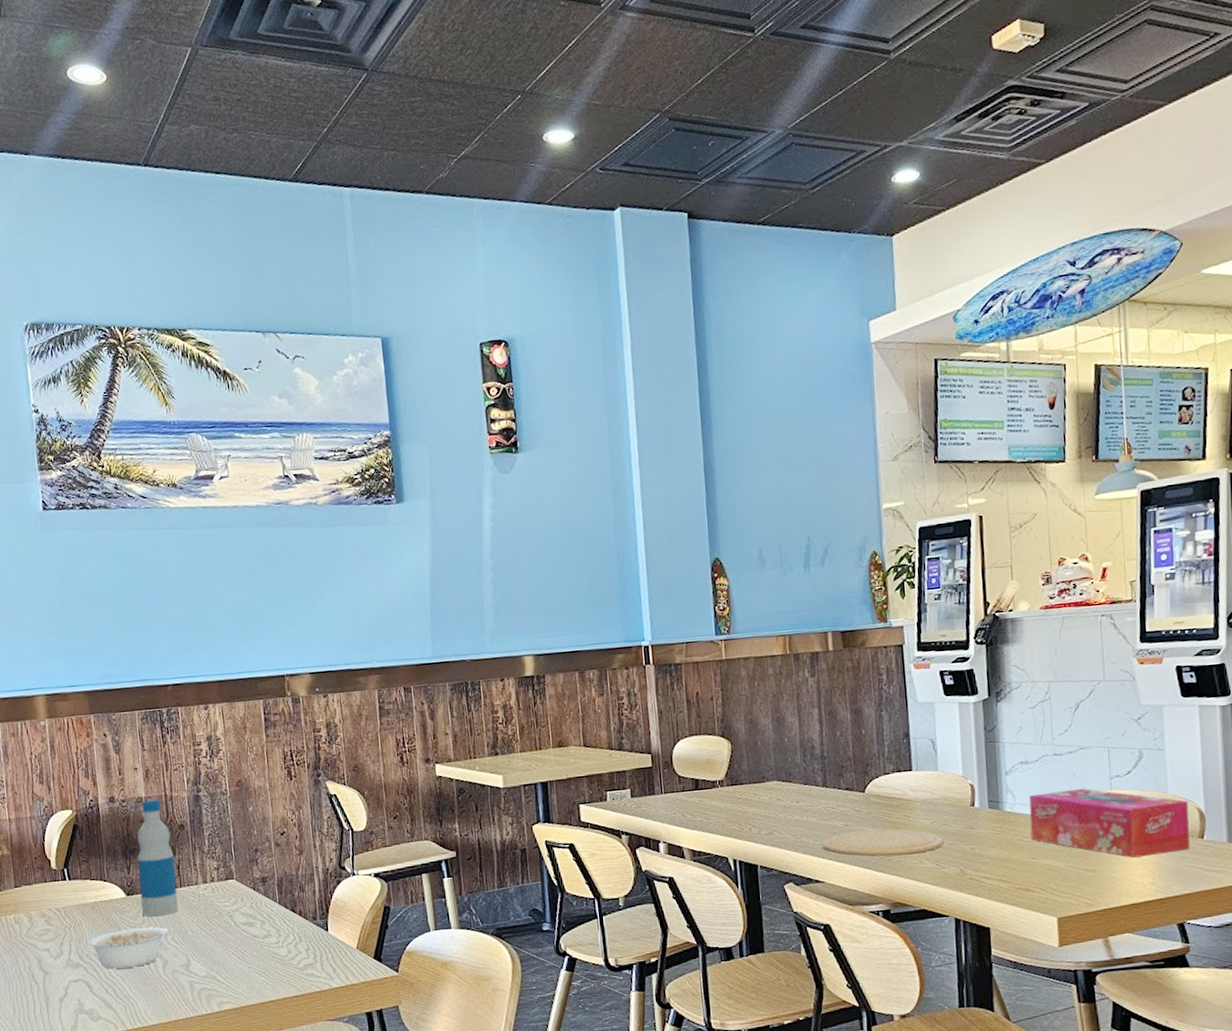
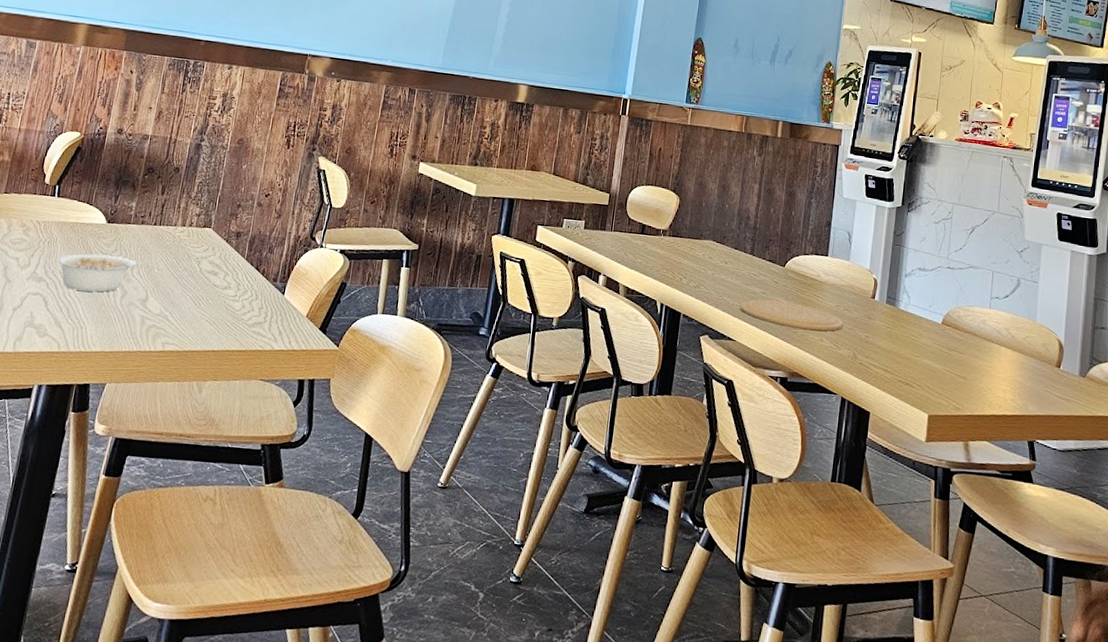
bottle: present [137,799,178,917] -> none [117,138,165,249]
tissue box: present [1029,788,1190,858] -> none [917,299,1052,376]

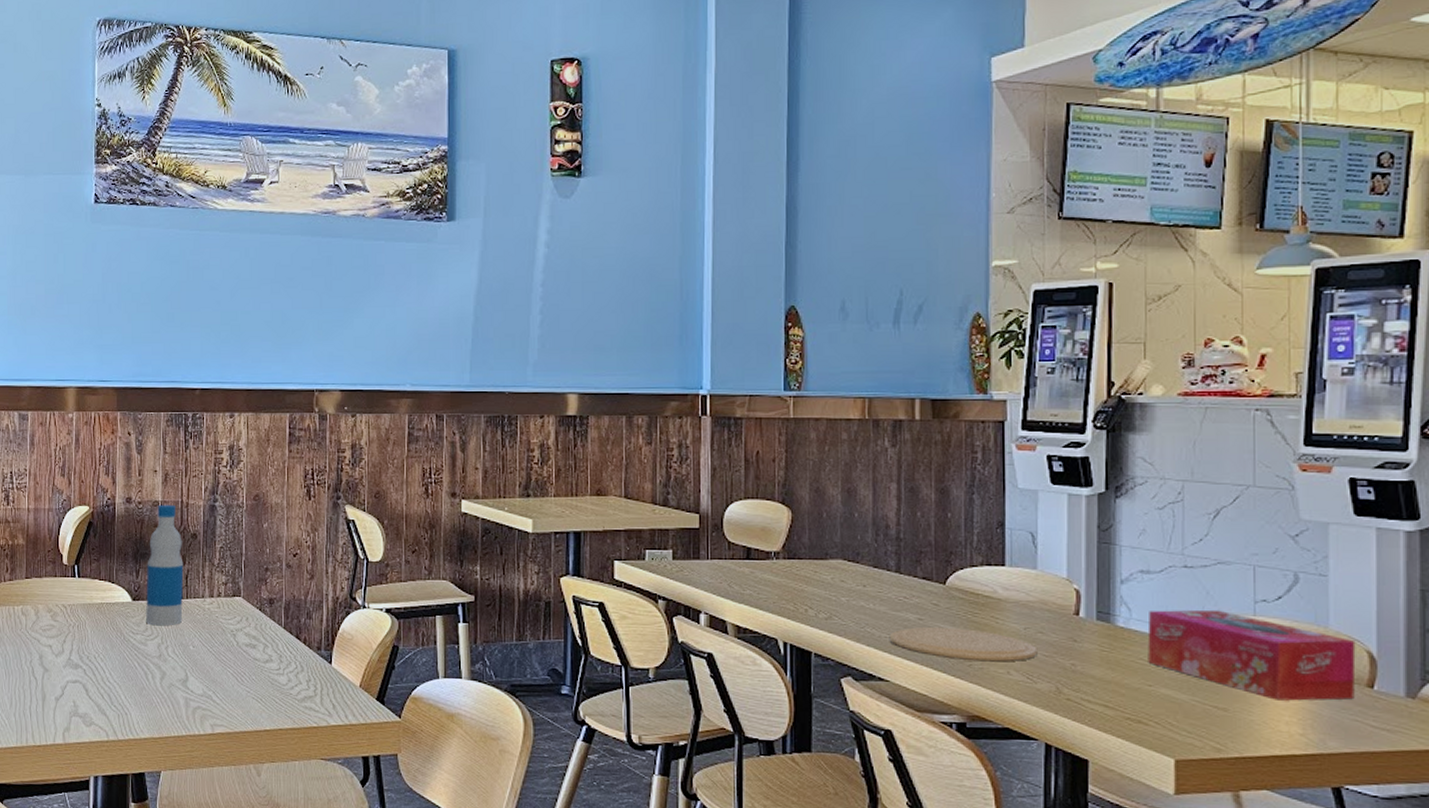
legume: present [56,253,144,292] -> none [88,635,177,676]
bottle: none [117,138,165,249] -> present [146,504,184,625]
tissue box: none [917,299,1052,376] -> present [1147,609,1356,701]

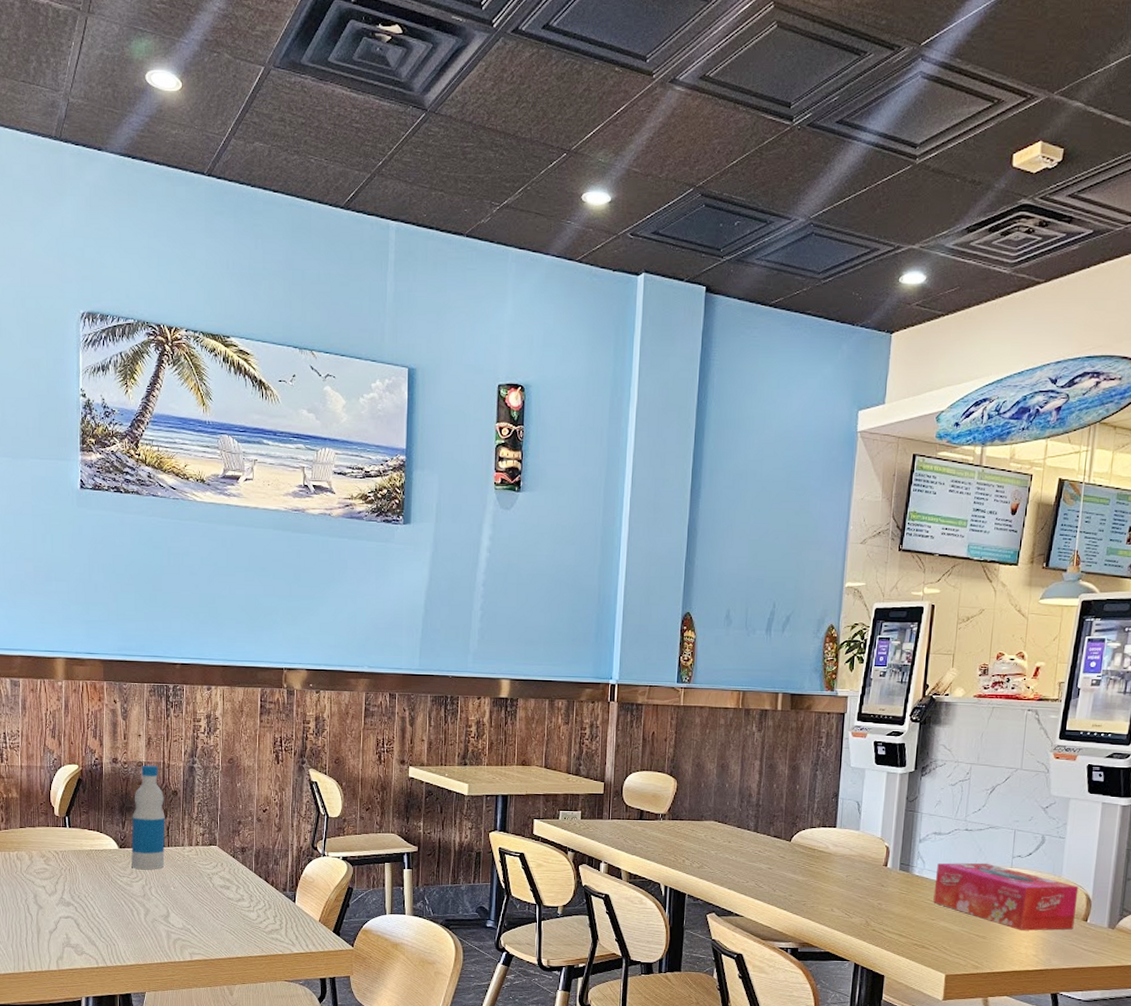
plate: present [889,627,1038,662] -> none [745,875,855,902]

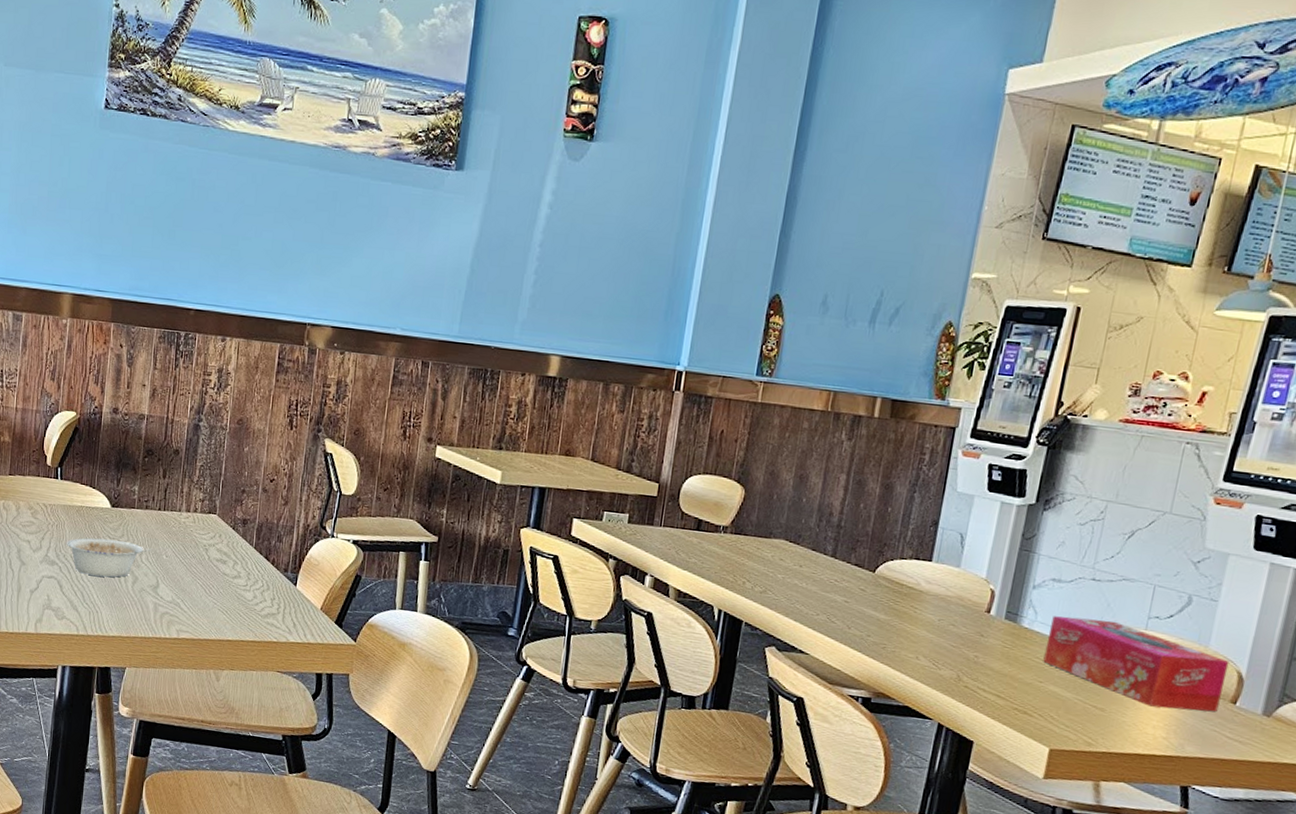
legume: none [79,877,160,912] -> present [66,538,151,577]
bottle: present [131,765,165,869] -> none [123,418,164,534]

